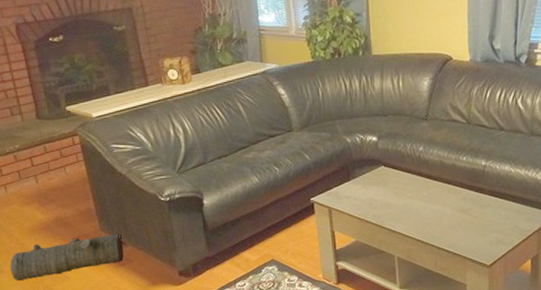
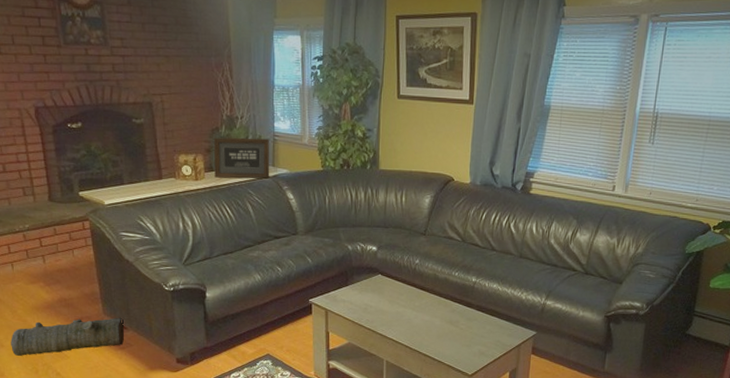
picture frame: none [197,33,259,79] -> present [213,137,270,179]

